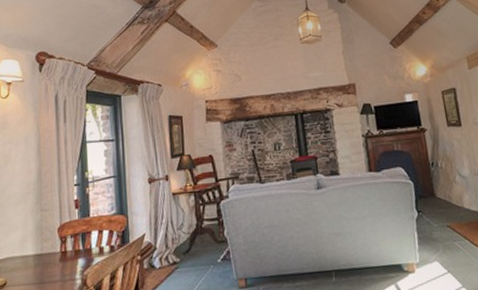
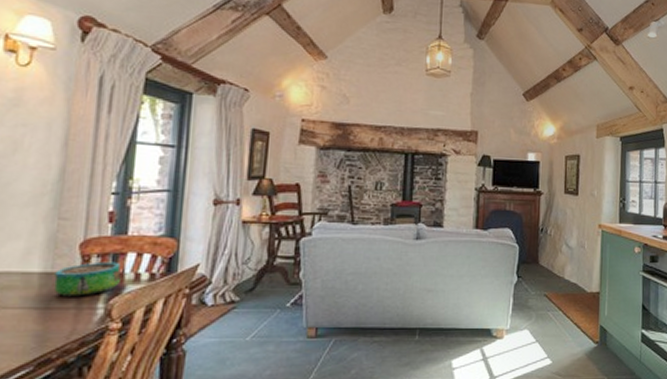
decorative bowl: none [44,239,89,273] -> present [53,261,121,297]

